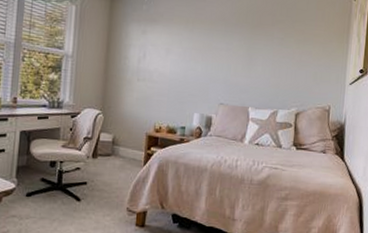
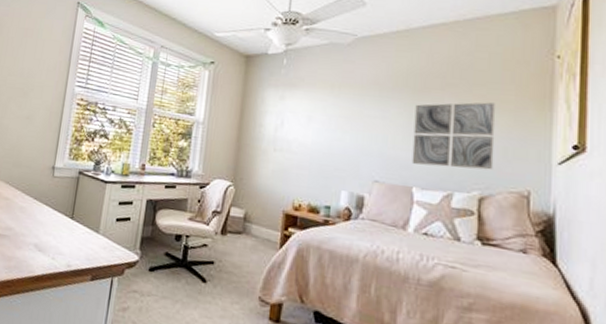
wall art: none [248,36,310,91] -> present [411,102,496,170]

